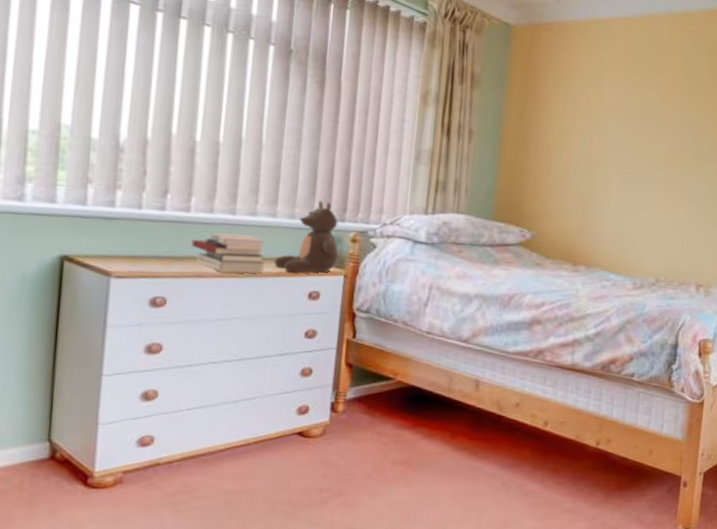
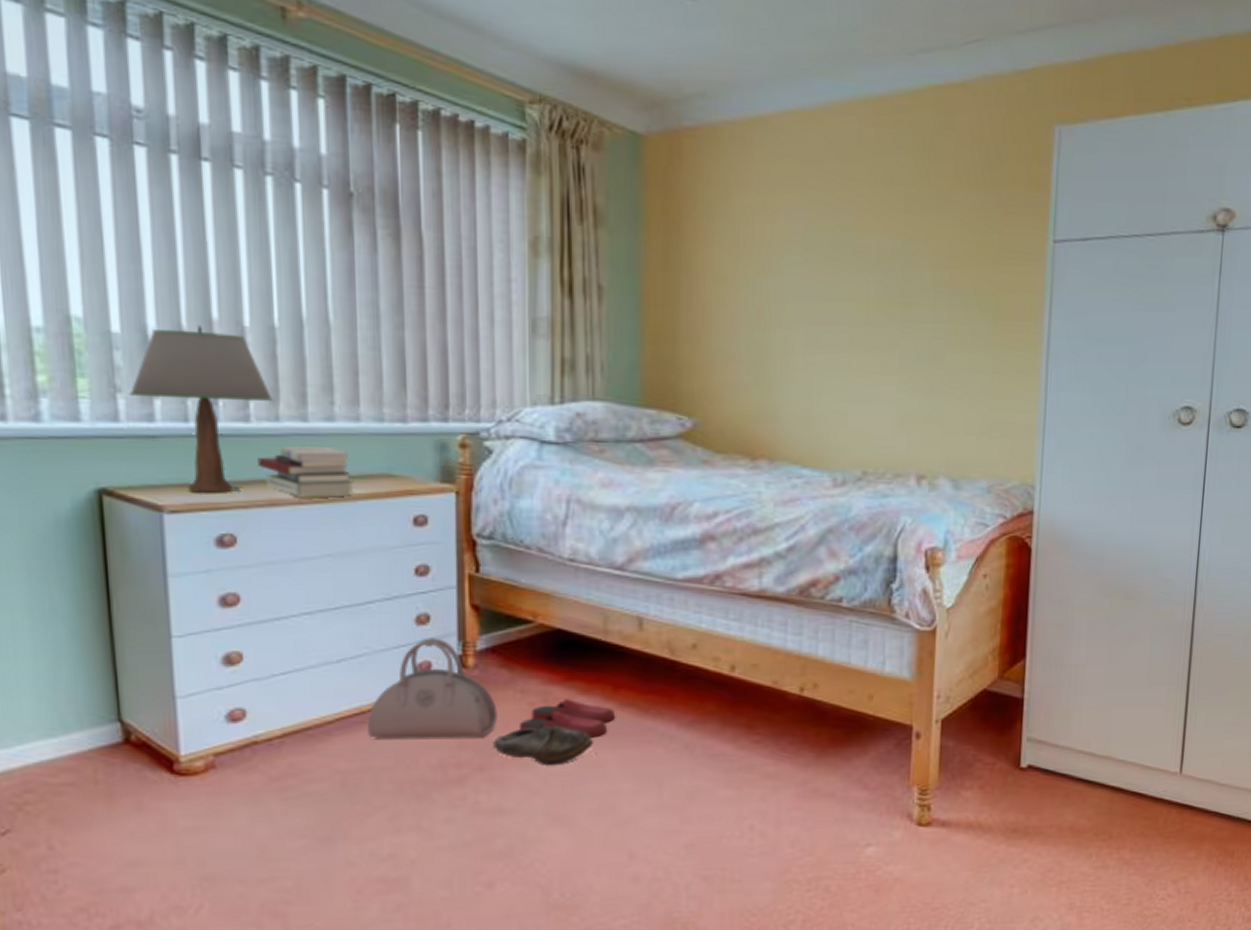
table lamp: none [98,137,211,265] -> present [129,325,273,493]
handbag: none [251,387,357,469] -> present [367,638,497,738]
teddy bear: present [274,200,338,273] -> none [364,395,445,493]
shoe: none [350,460,432,493] -> present [493,724,596,764]
slippers: none [373,441,450,473] -> present [518,699,614,738]

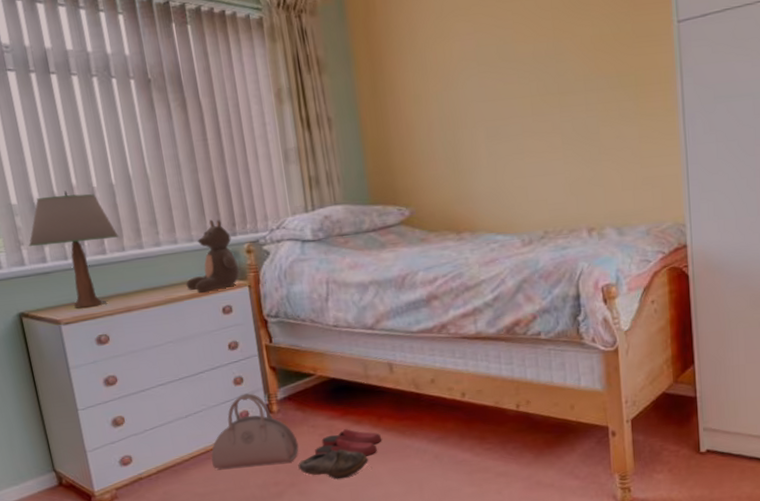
books: present [258,445,353,499] -> none [115,265,180,304]
teddy bear: none [364,395,445,493] -> present [186,219,240,293]

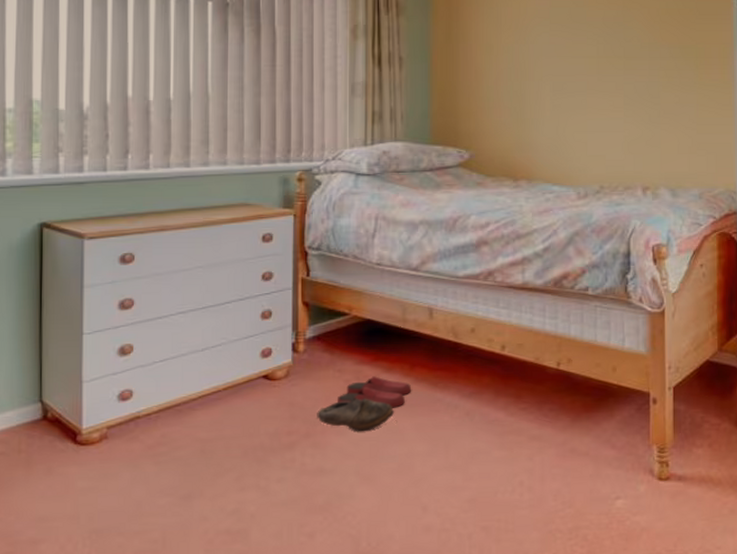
table lamp: present [28,191,119,308] -> none [67,101,166,223]
teddy bear: present [186,219,240,293] -> none [228,144,286,217]
handbag: present [211,393,299,469] -> none [222,329,321,412]

